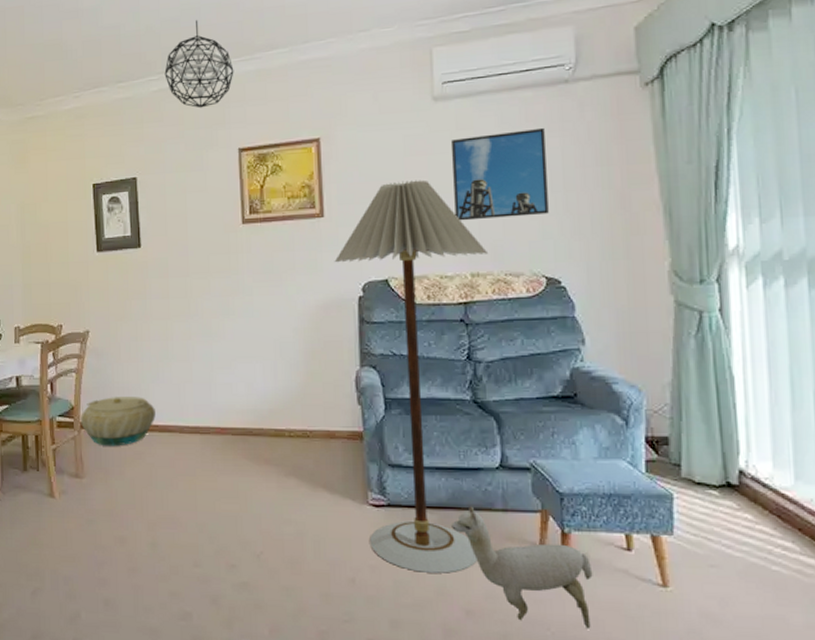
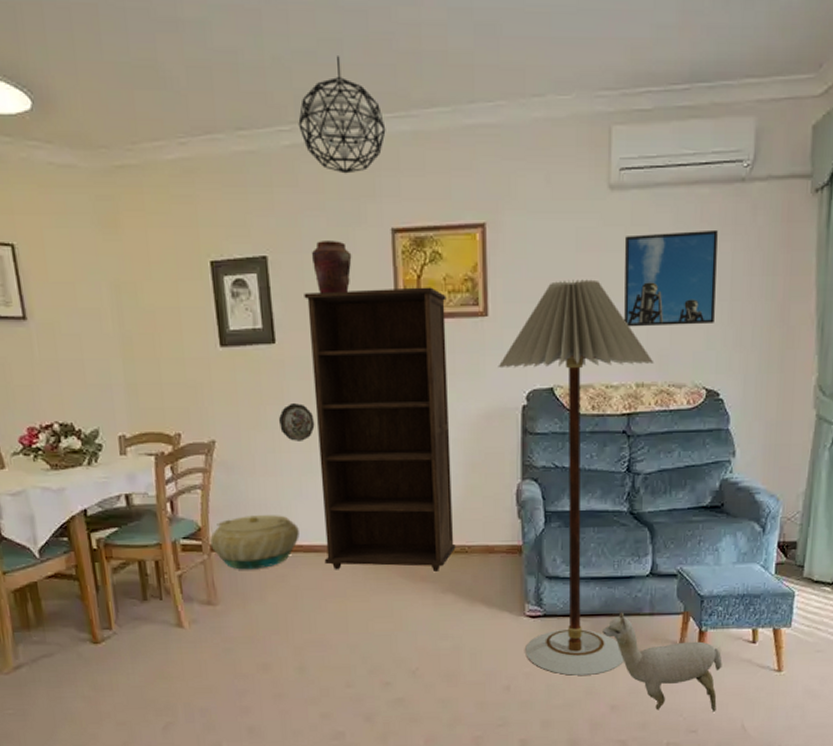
decorative plate: none [141,298,171,331] -> present [278,403,315,441]
bookcase: none [165,194,298,455] -> present [304,287,456,572]
vase: none [172,161,205,206] -> present [311,241,352,294]

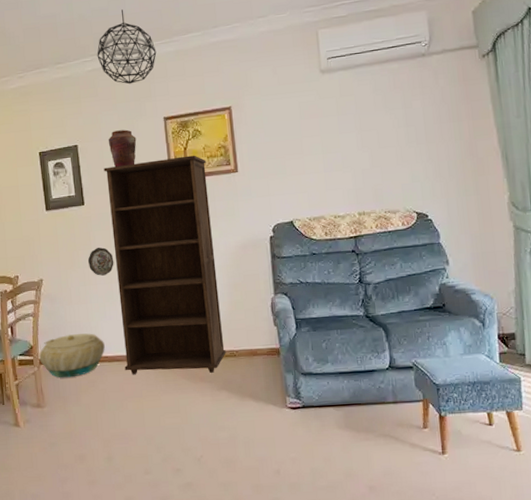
floor lamp: present [498,279,654,676] -> none [248,138,376,459]
plush toy: present [603,612,722,712] -> none [354,401,465,491]
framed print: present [624,229,718,327] -> none [336,92,416,171]

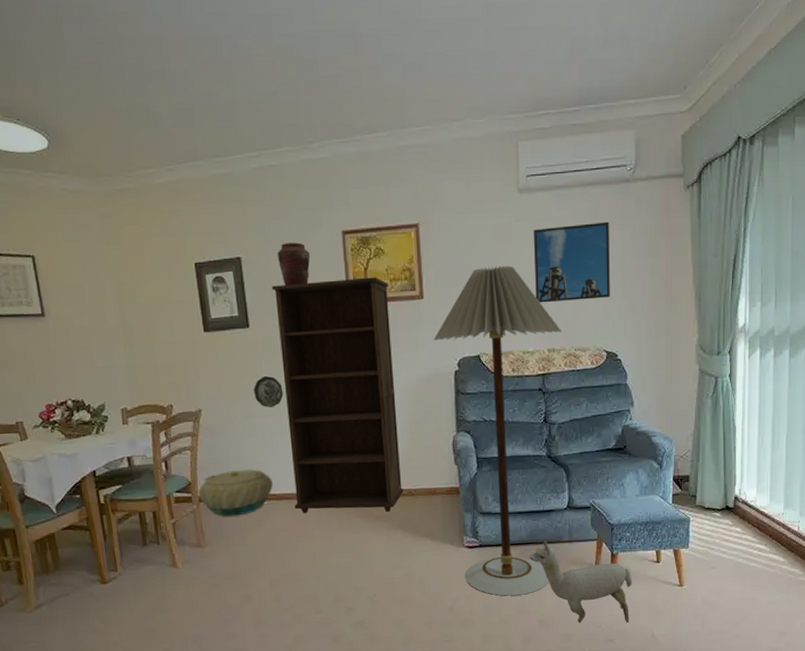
pendant light: present [97,9,157,85] -> none [264,96,335,189]
floor lamp: none [248,138,376,459] -> present [433,265,562,596]
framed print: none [336,92,416,171] -> present [533,221,610,303]
plush toy: none [354,401,465,491] -> present [530,540,632,624]

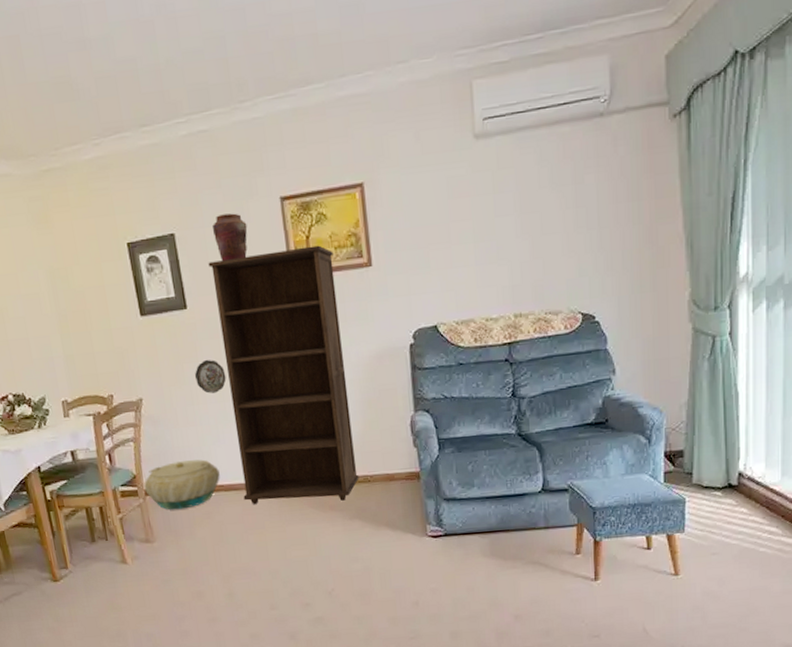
floor lamp: present [433,265,562,596] -> none [384,222,530,589]
plush toy: present [530,540,632,624] -> none [501,527,619,618]
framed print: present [533,221,610,303] -> none [492,163,584,263]

